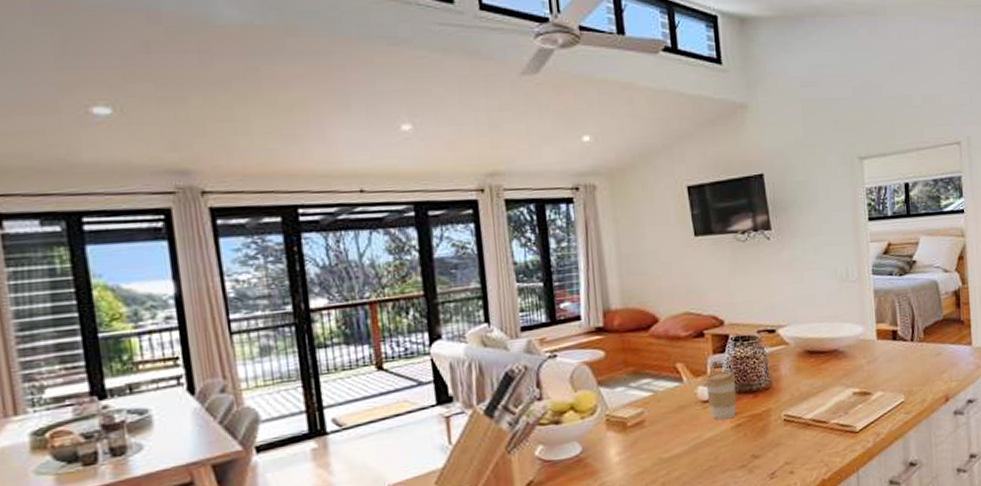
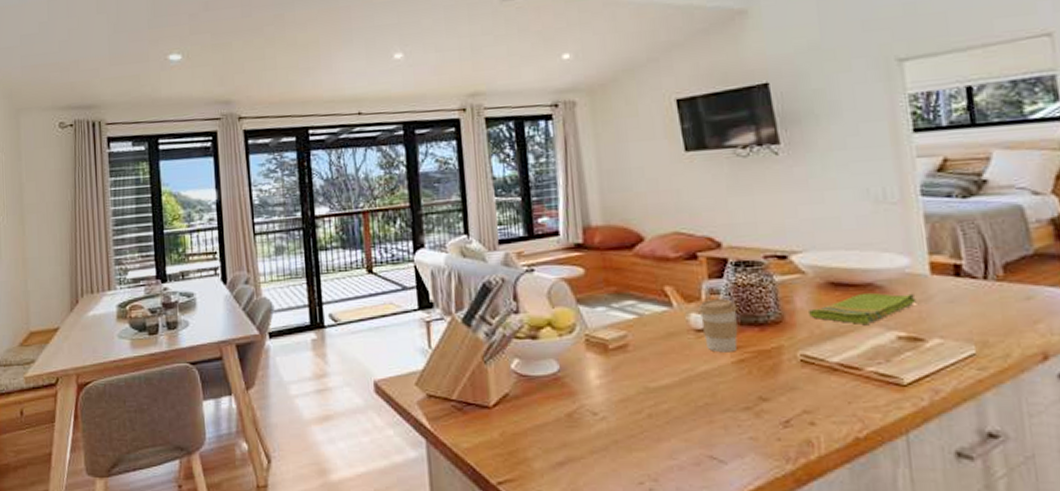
dish towel: none [790,356,867,385] -> present [807,292,917,324]

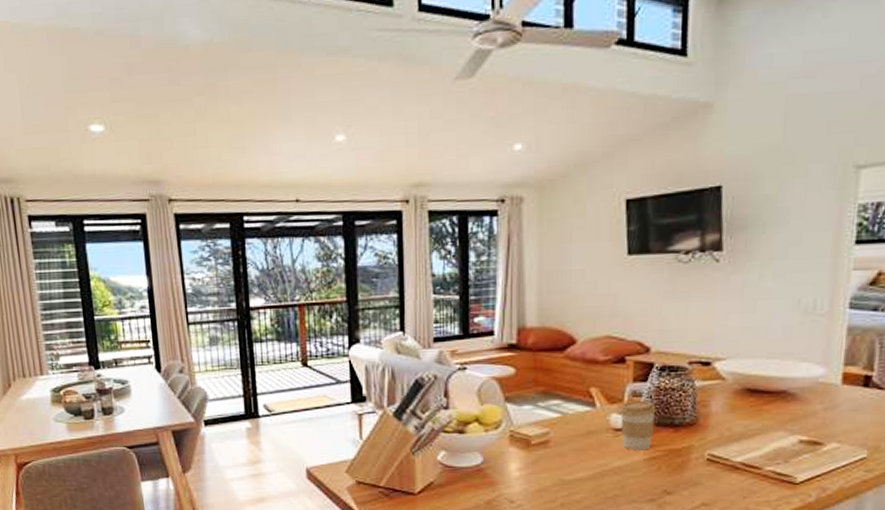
dish towel: present [807,292,917,324] -> none [721,399,824,428]

